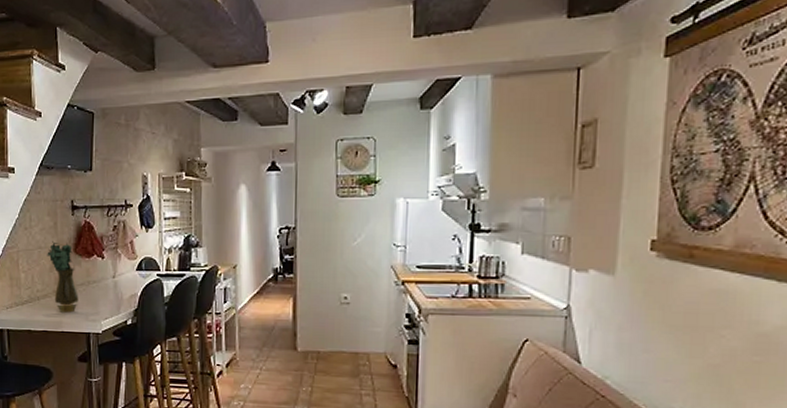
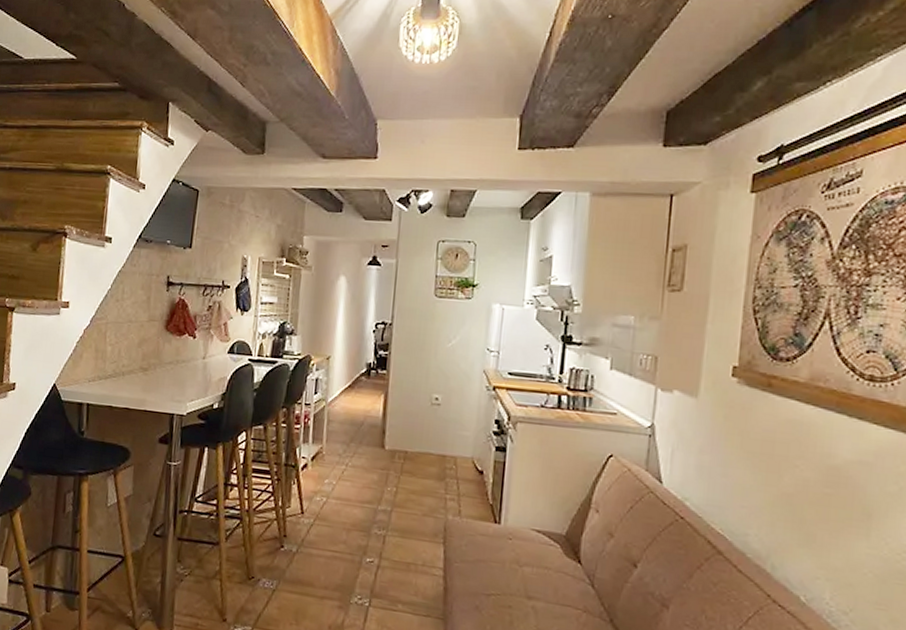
vase: present [47,240,79,313] -> none [136,315,166,392]

